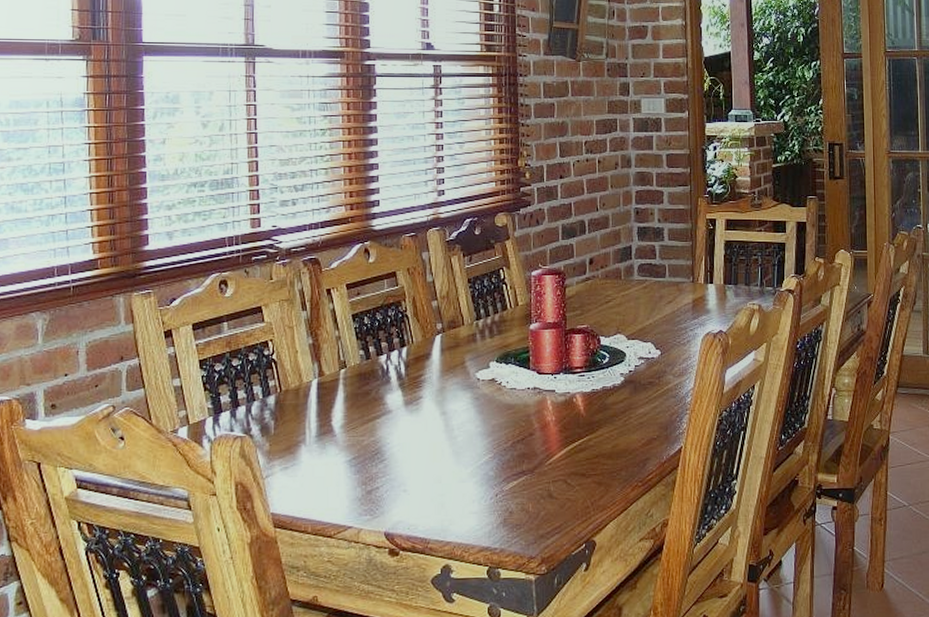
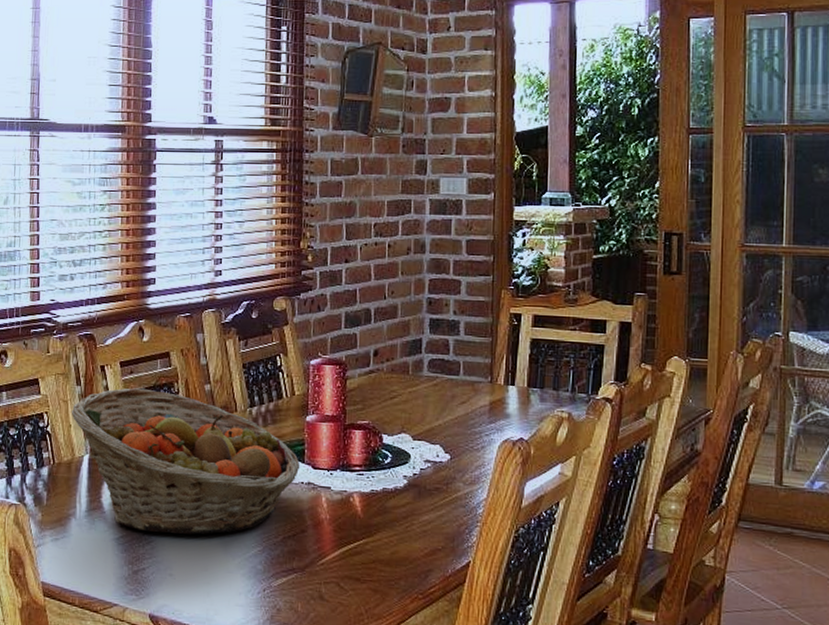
fruit basket: none [298,309,526,451] -> present [72,388,300,534]

